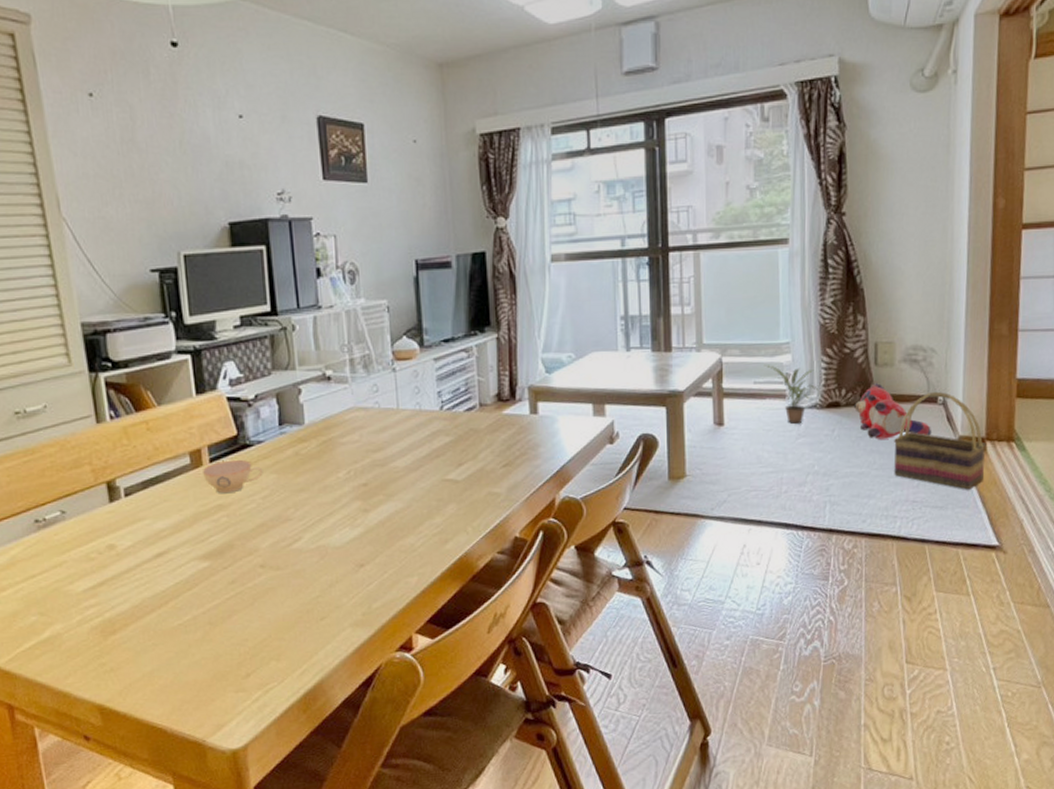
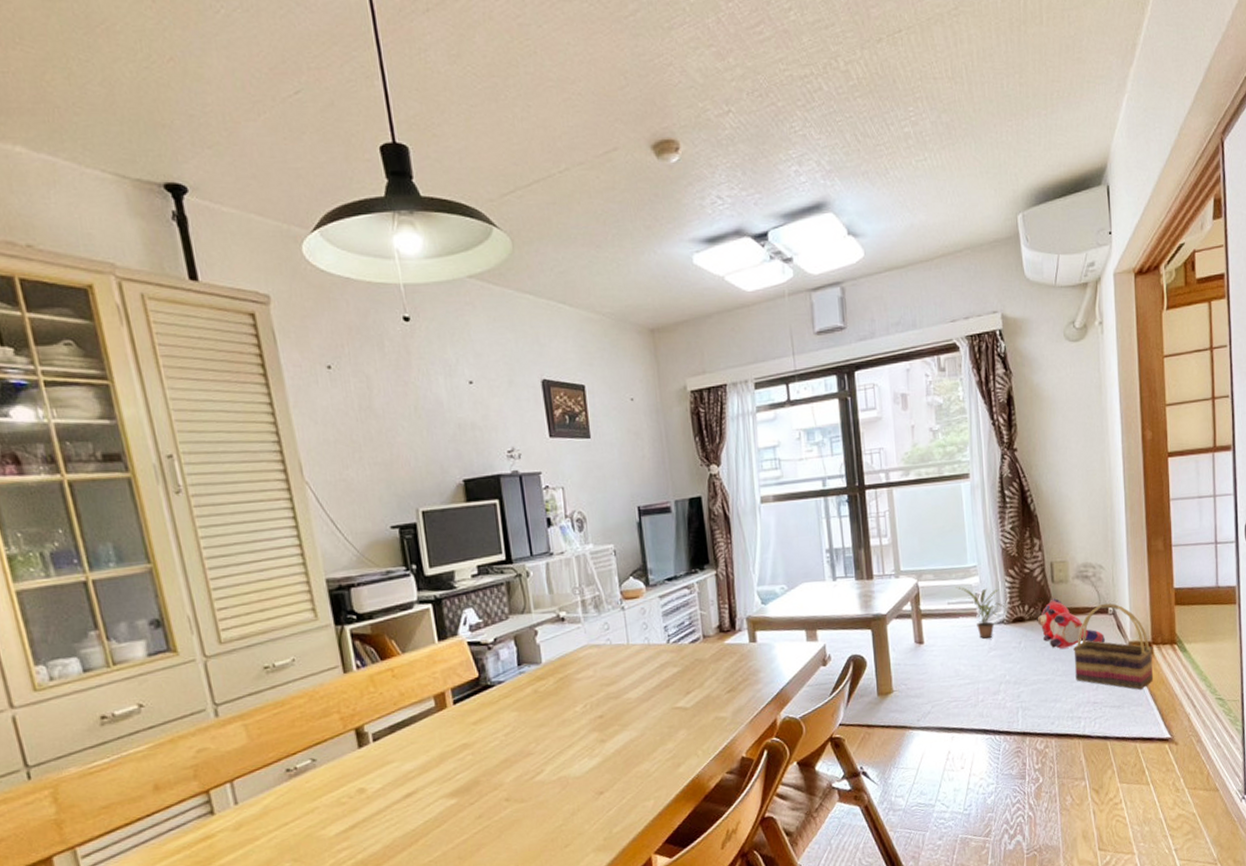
teacup: present [203,459,263,494] -> none [447,700,505,733]

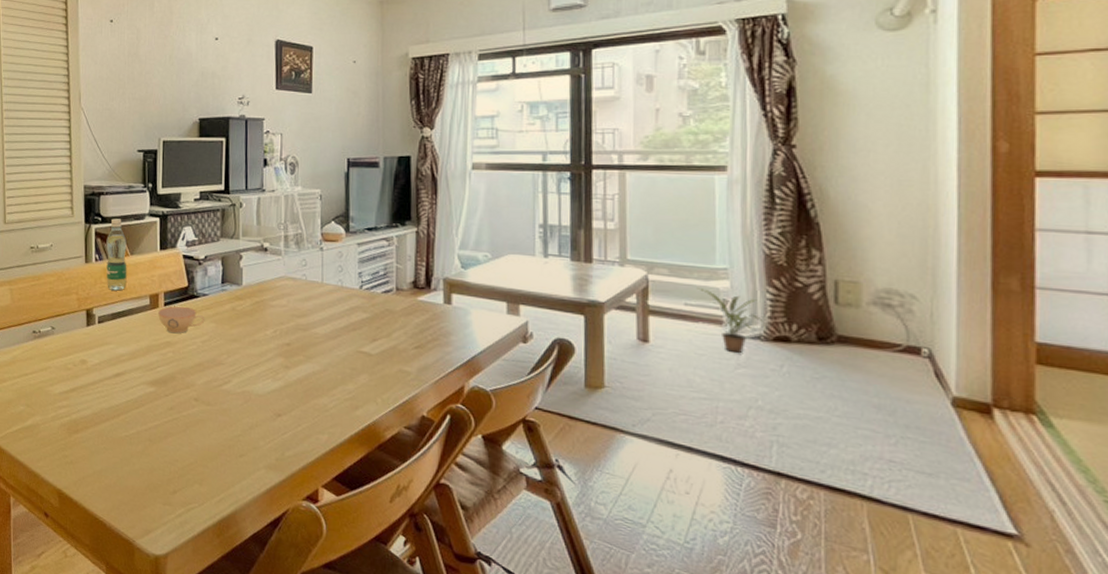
bottle: none [367,613,403,700] -> present [106,218,127,291]
teacup: none [447,700,505,733] -> present [158,306,205,334]
stuffed animal: present [1036,598,1106,650] -> none [807,323,915,391]
woven basket: present [1073,603,1153,691] -> none [862,341,994,462]

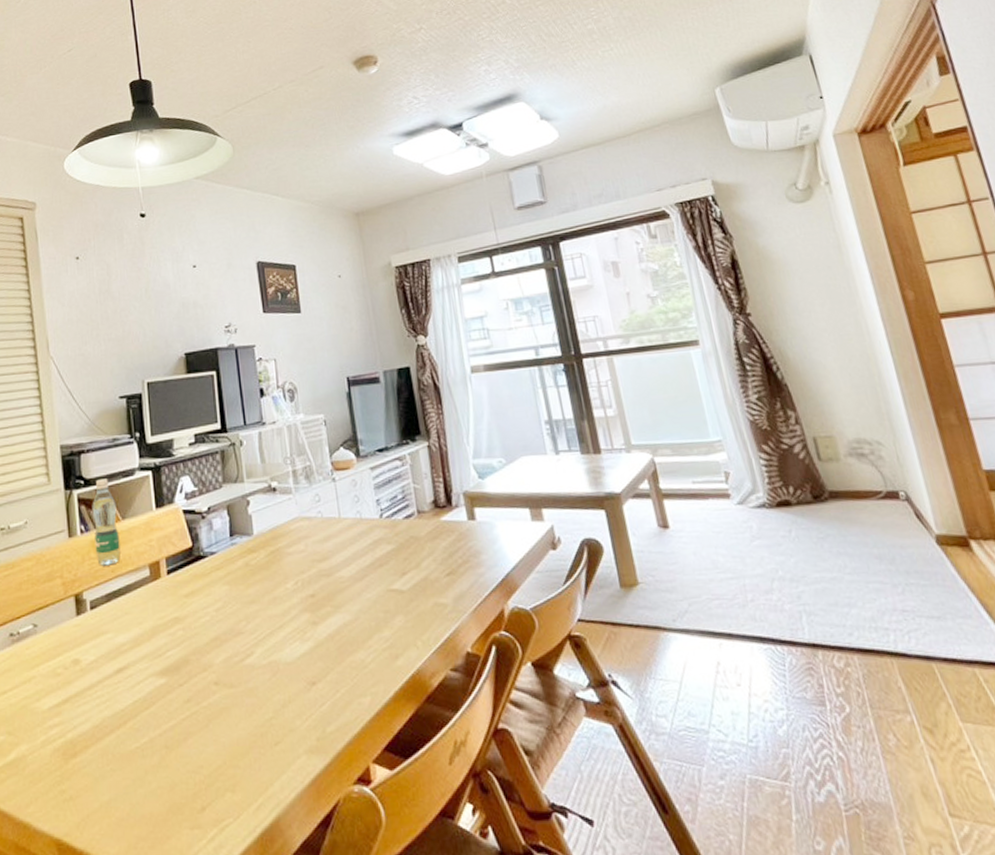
teacup: present [158,306,205,334] -> none [161,571,216,606]
potted plant: present [696,288,762,353] -> none [699,463,763,525]

